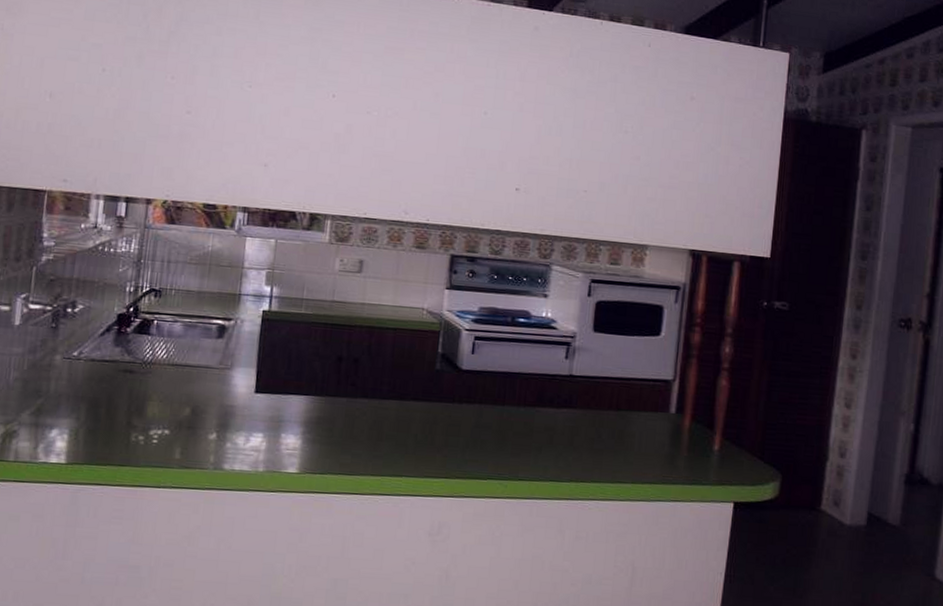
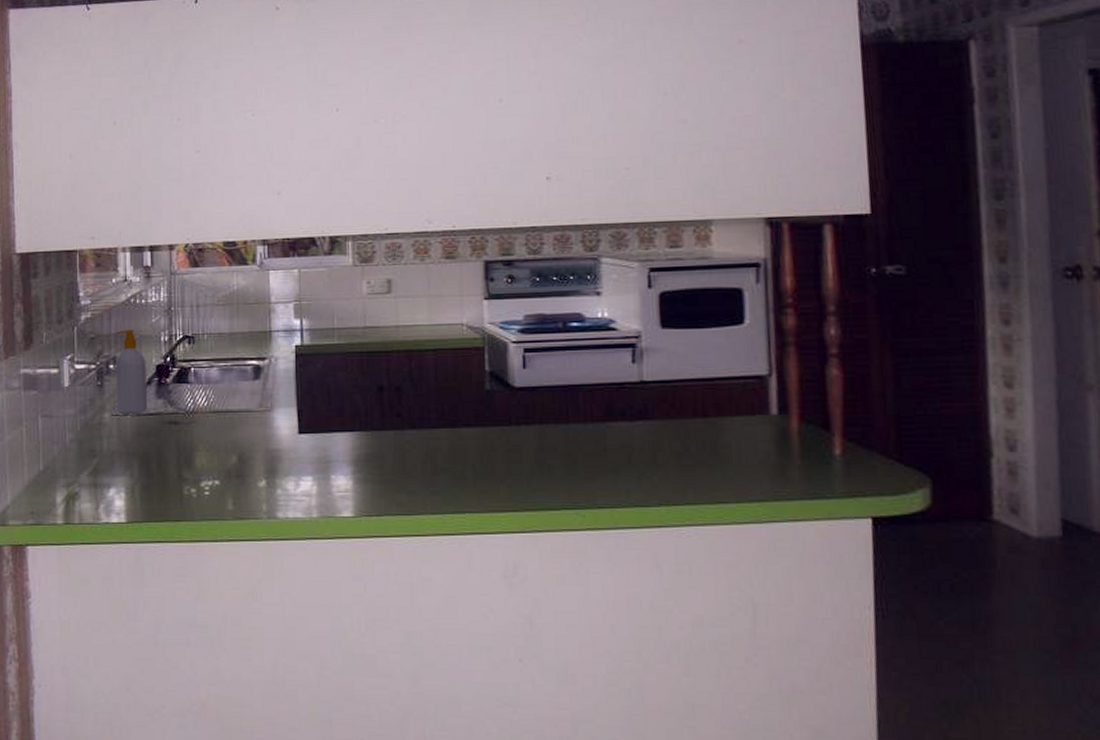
soap bottle: none [69,276,108,359] -> present [115,329,148,413]

